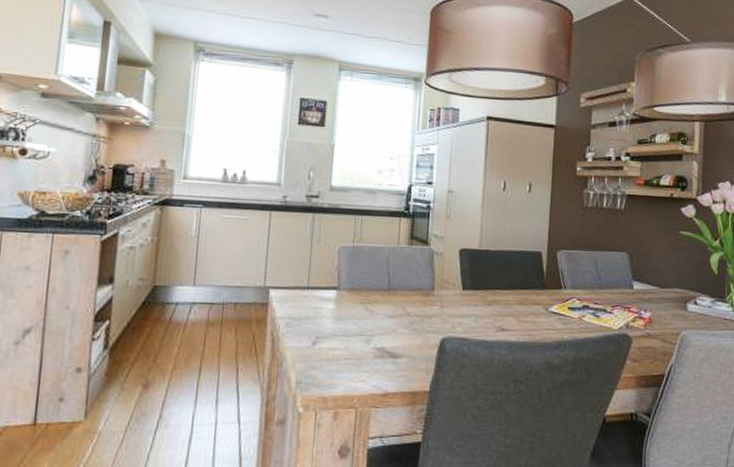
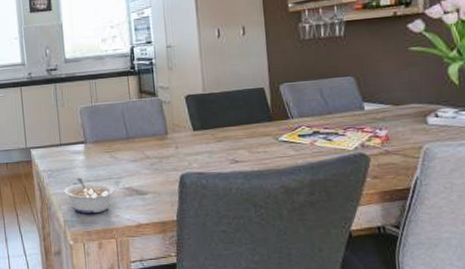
legume: none [302,330,365,376] -> present [64,177,115,214]

